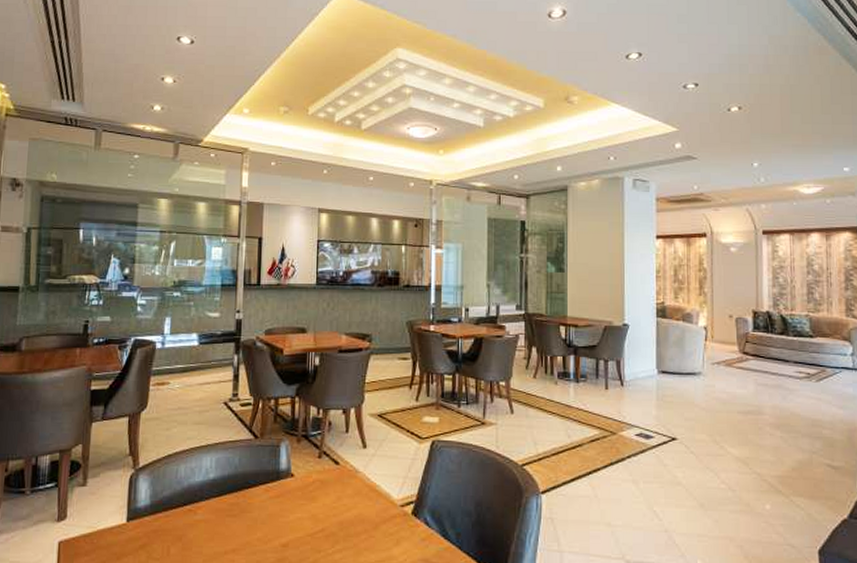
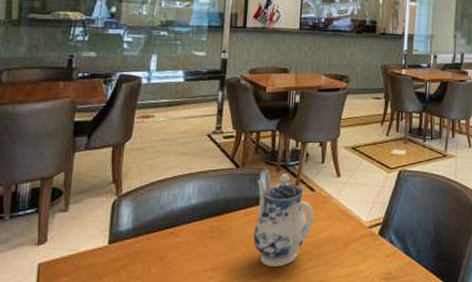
teapot: none [275,444,340,550] -> present [253,173,315,267]

